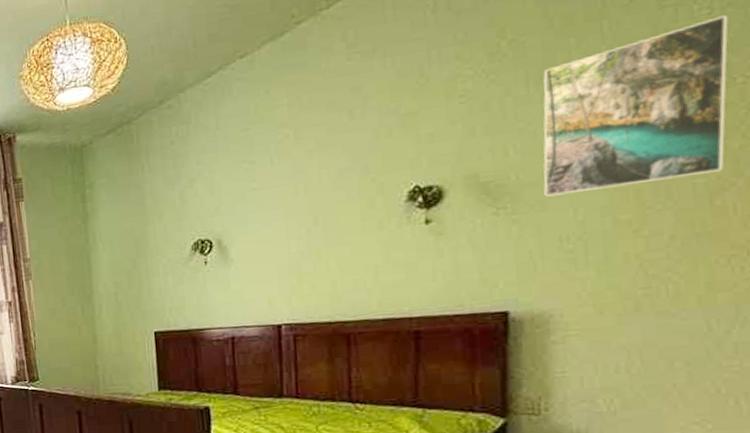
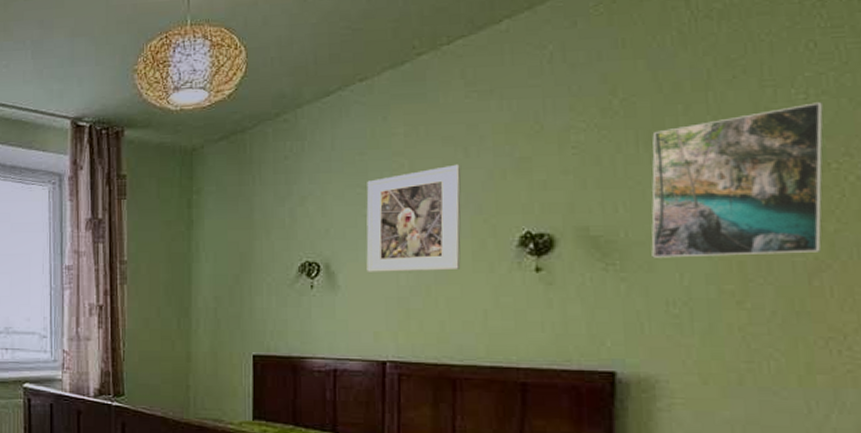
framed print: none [253,128,350,243] -> present [366,164,462,272]

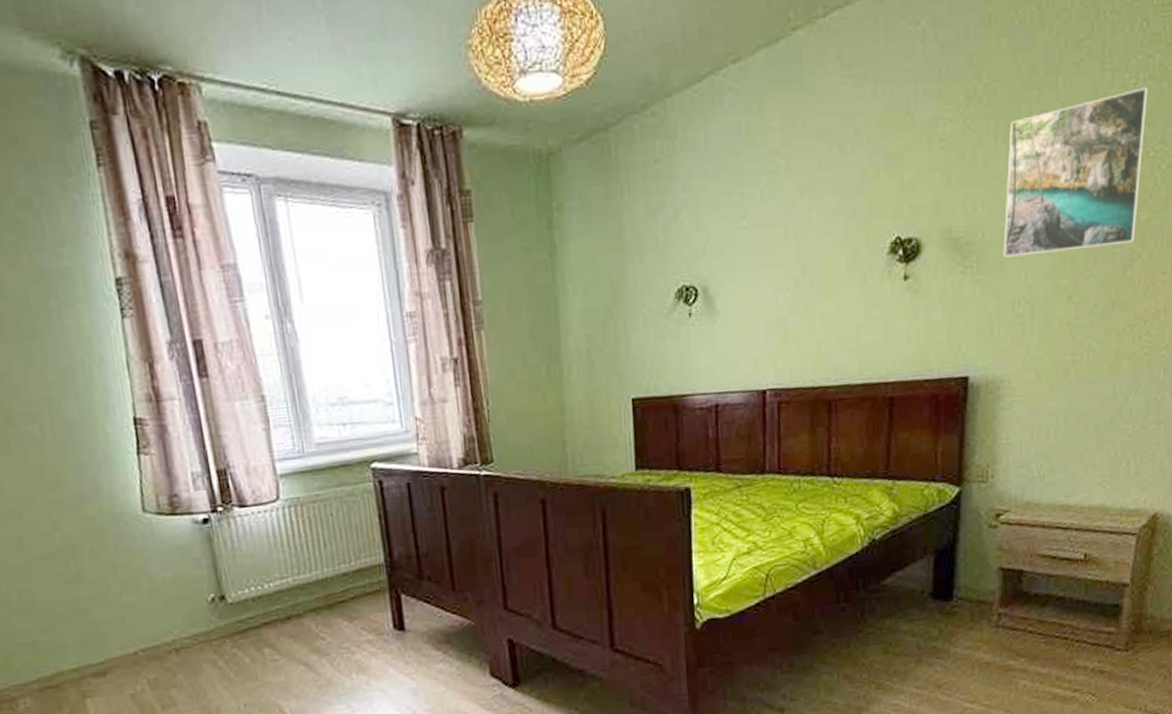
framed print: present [366,164,462,272] -> none [743,163,837,293]

